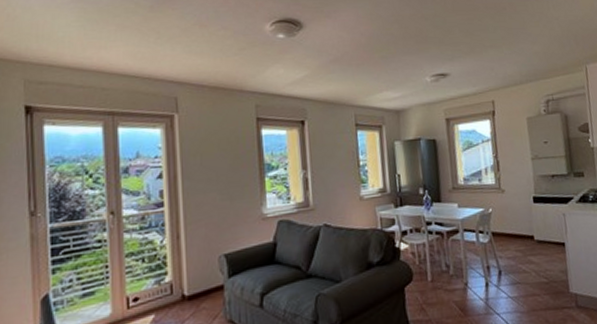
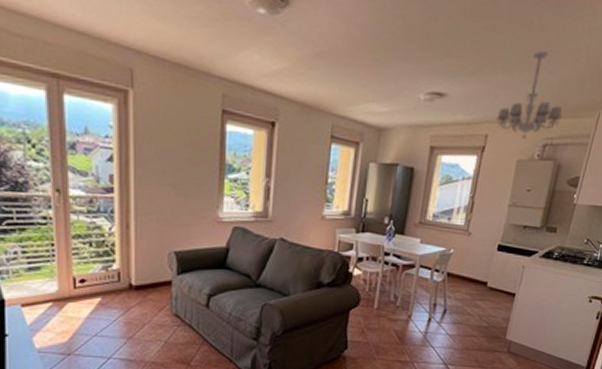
chandelier: none [497,28,555,99] -> present [496,51,563,139]

